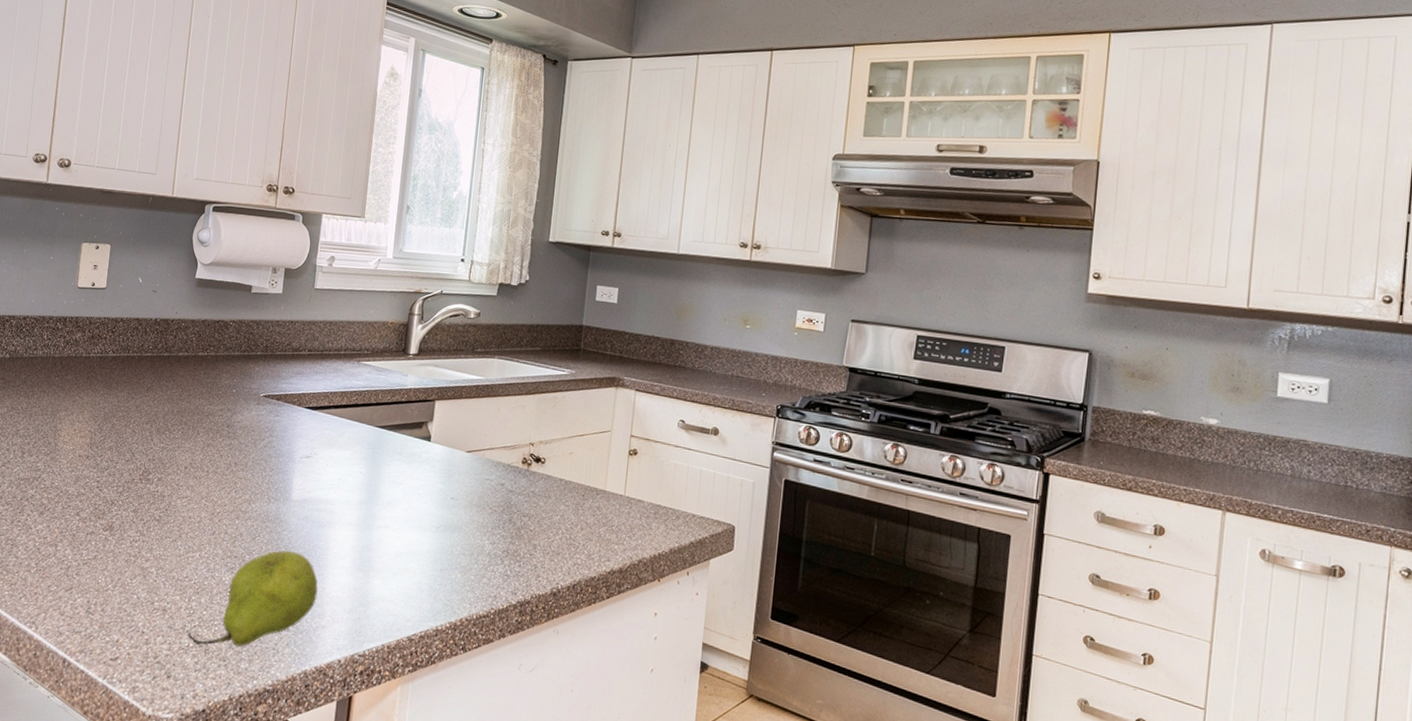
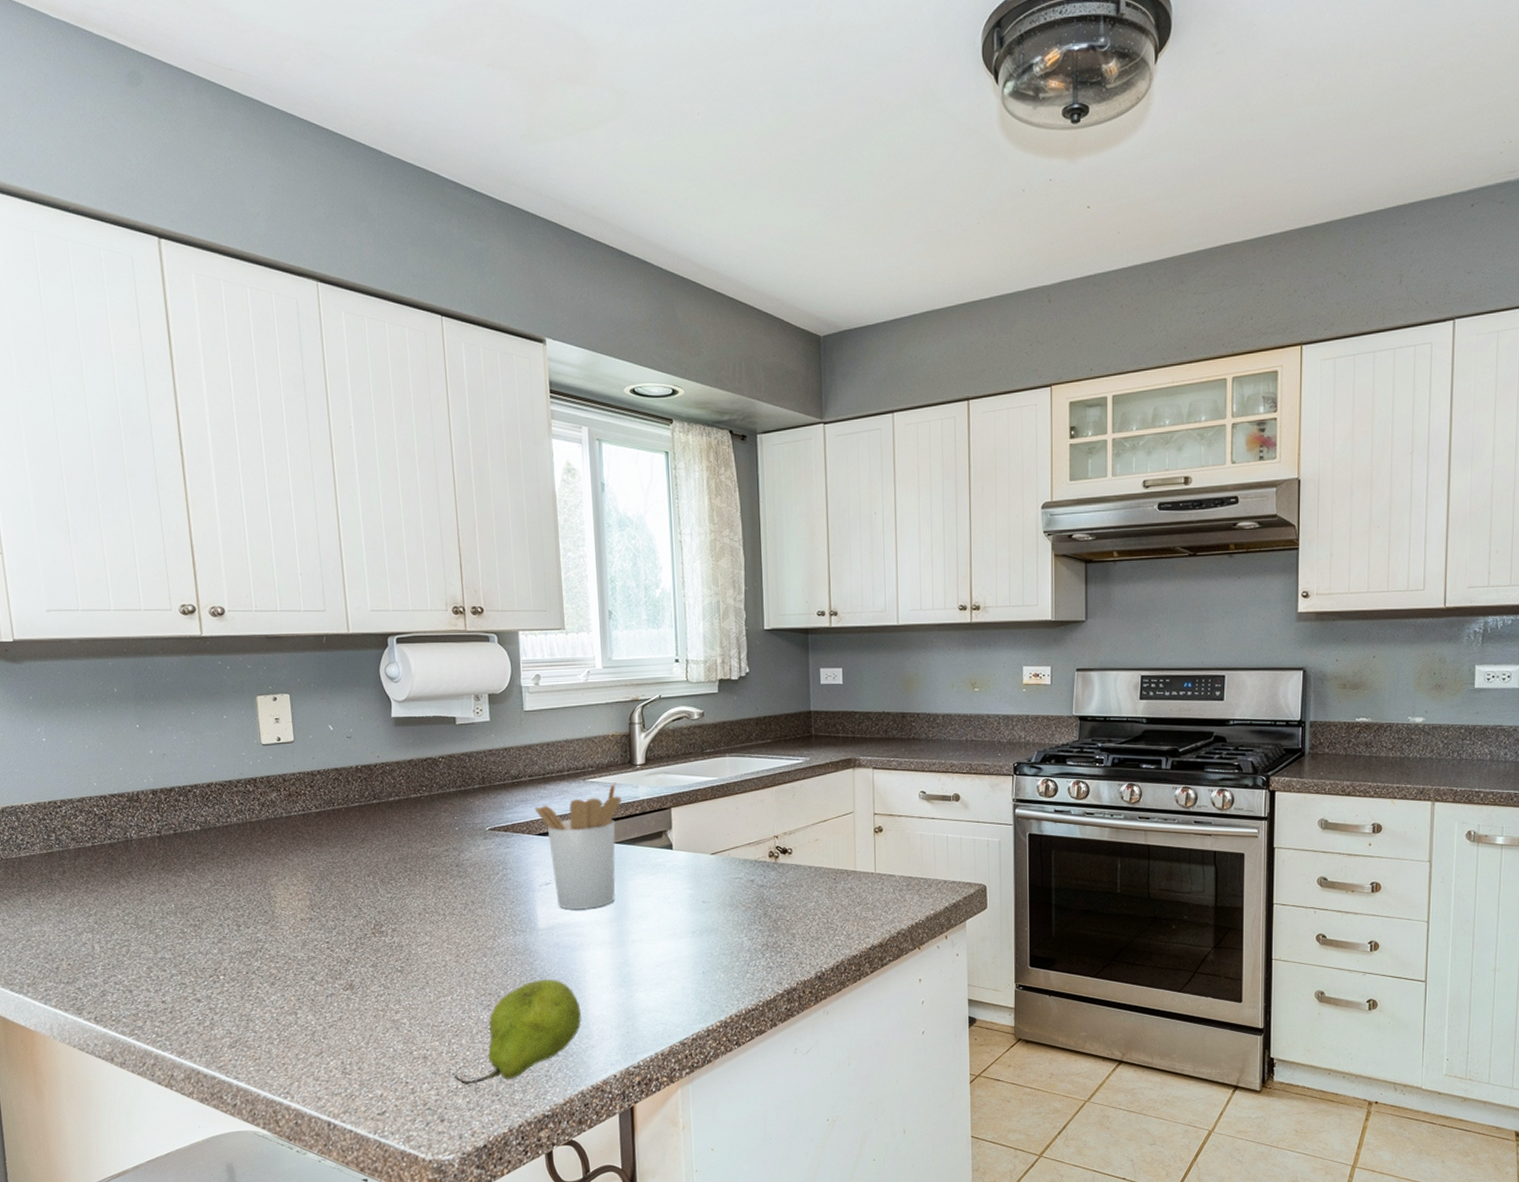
utensil holder: none [308,367,391,488] -> present [534,781,622,910]

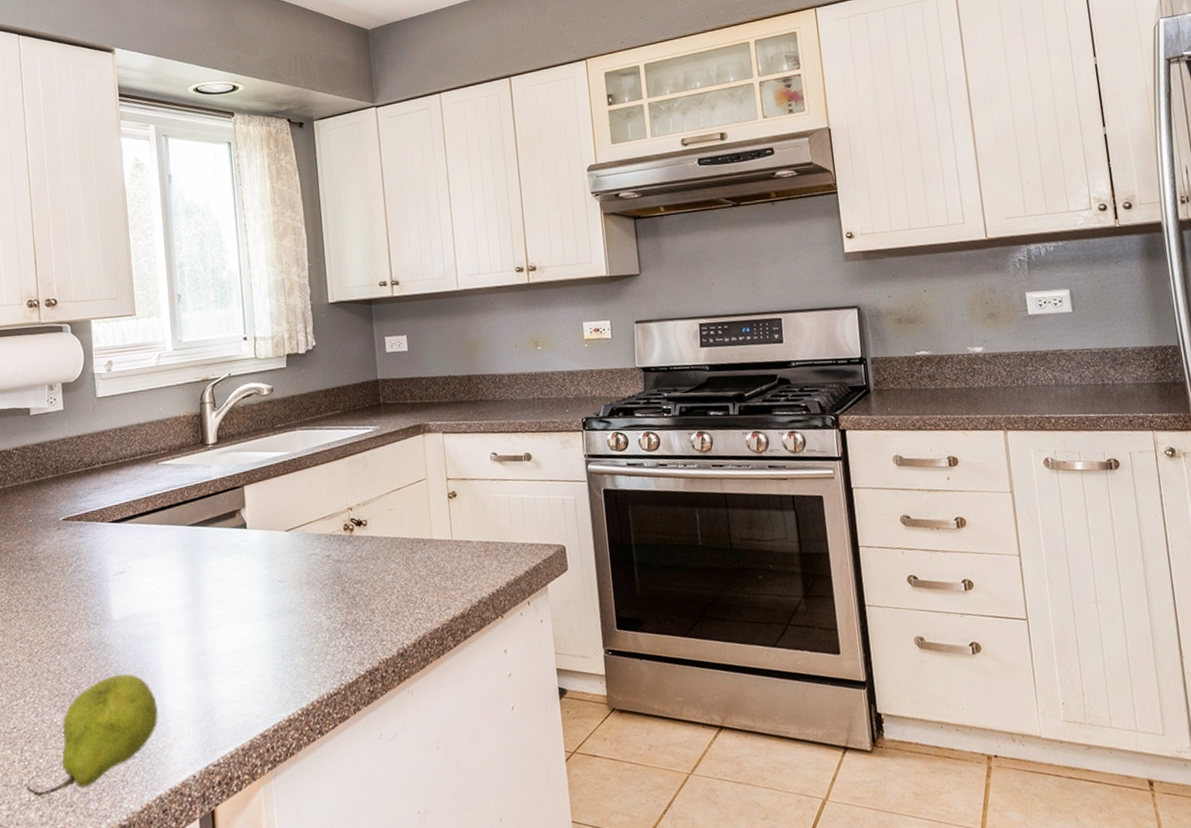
utensil holder: present [534,781,622,910] -> none [108,462,195,599]

